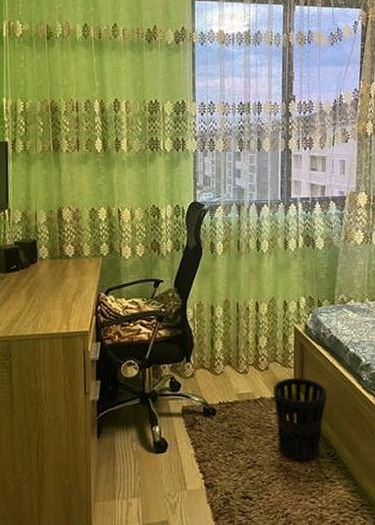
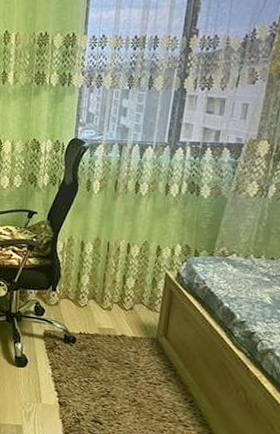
wastebasket: present [273,377,327,461] -> none [134,321,192,402]

